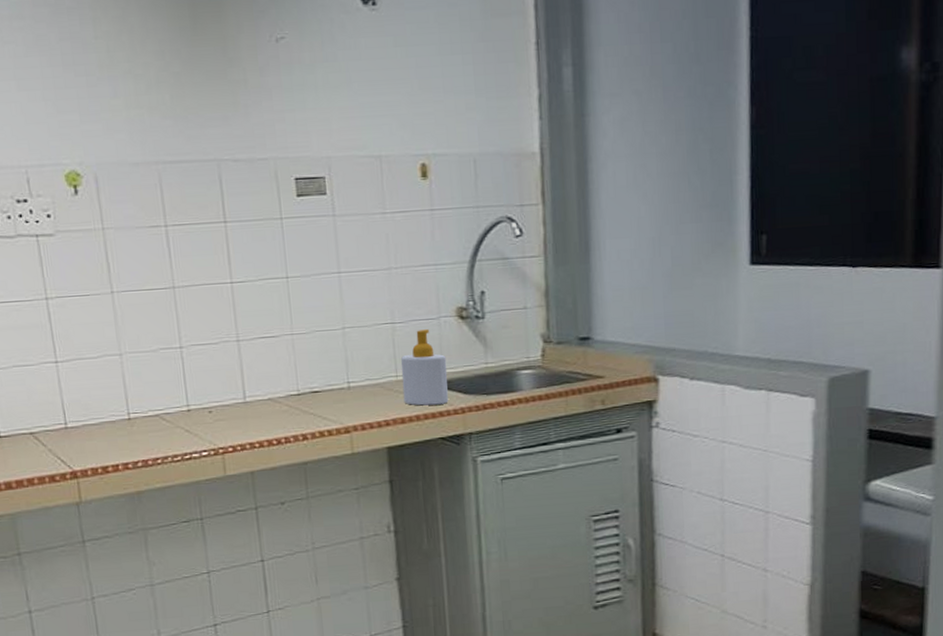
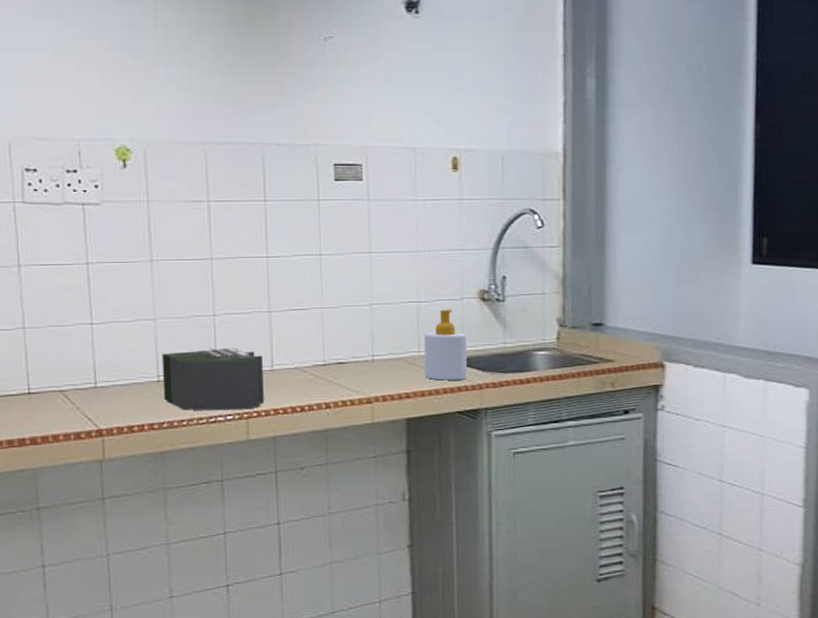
toaster: none [130,380,239,448] -> present [162,347,264,411]

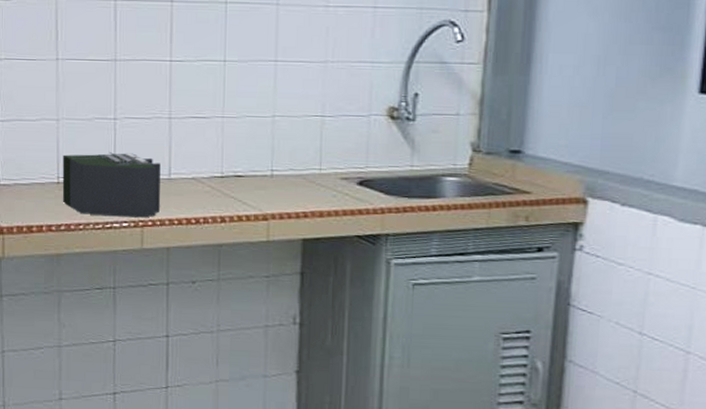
soap bottle: present [423,309,468,381] -> none [324,125,372,202]

